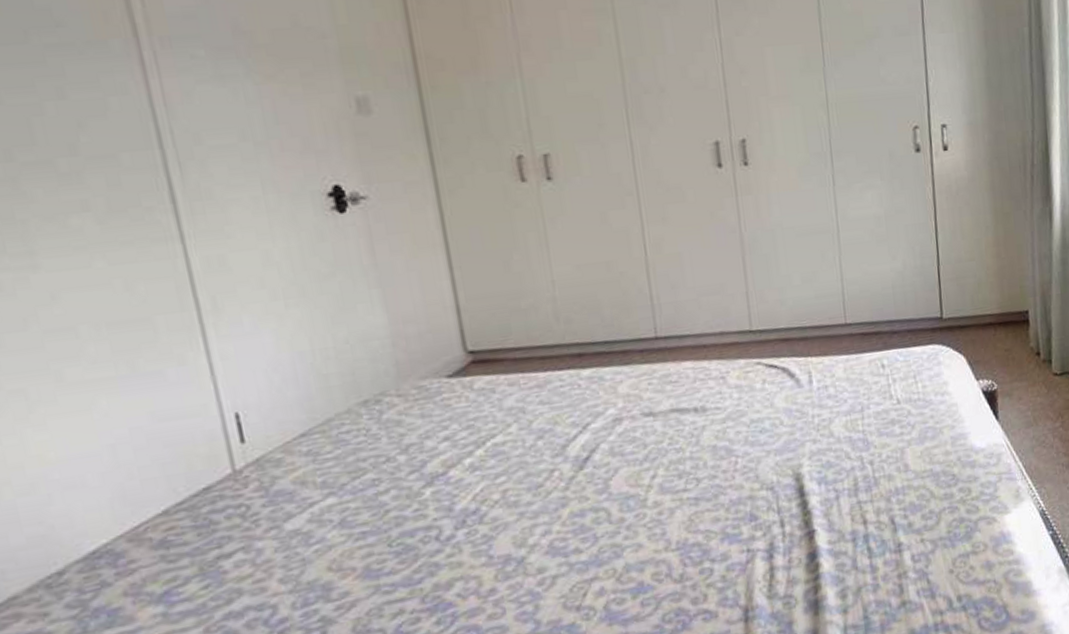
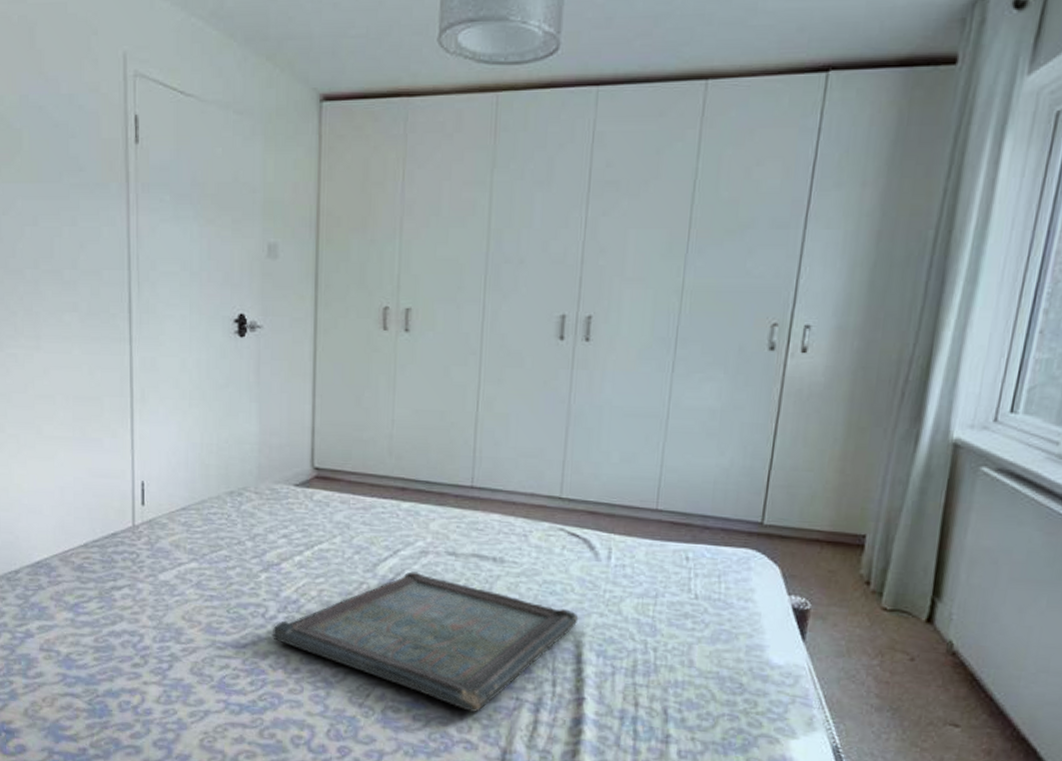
serving tray: none [452,443,794,579] -> present [271,571,579,712]

